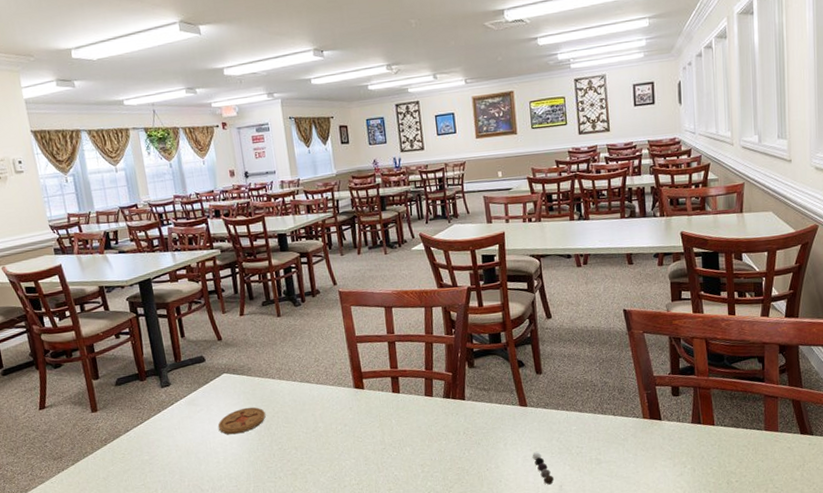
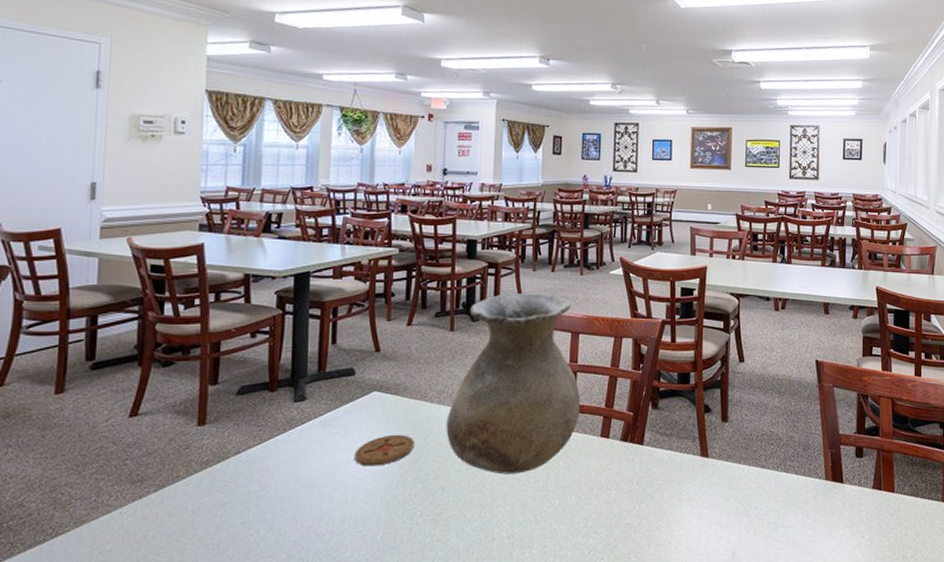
vase: none [288,275,403,434] -> present [446,293,580,475]
pepper shaker: present [532,451,555,485] -> none [707,510,728,550]

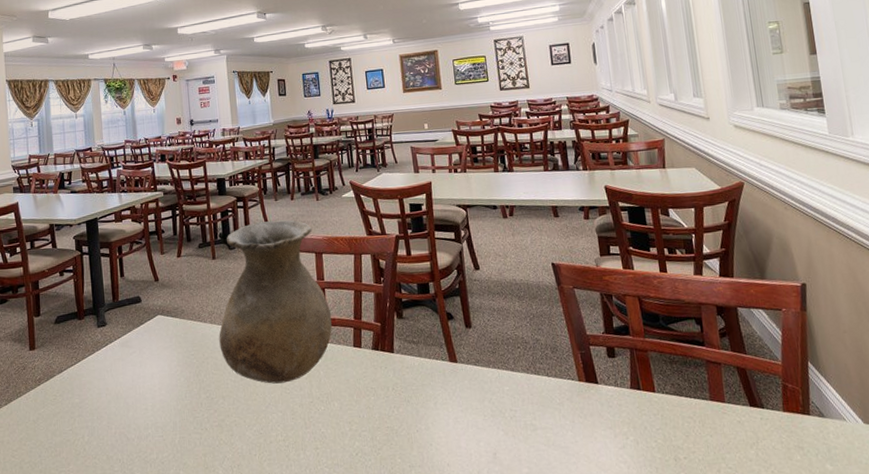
coaster: present [353,434,415,466] -> none [148,351,196,380]

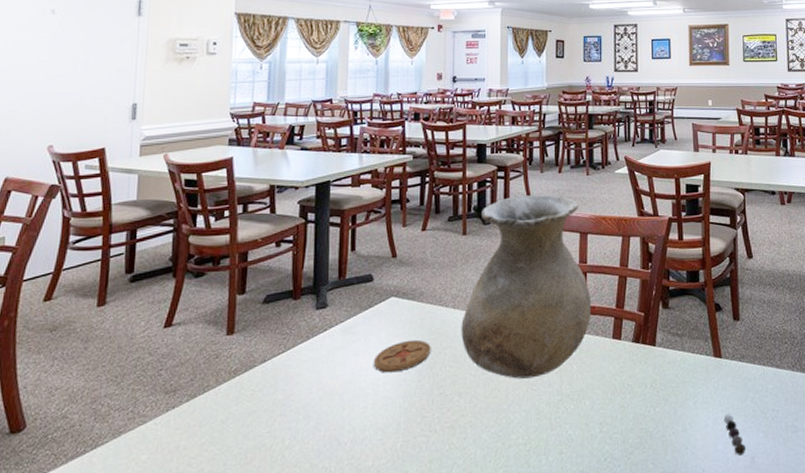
coaster: none [148,351,196,380] -> present [373,339,431,373]
pepper shaker: none [463,413,488,451] -> present [723,413,747,455]

